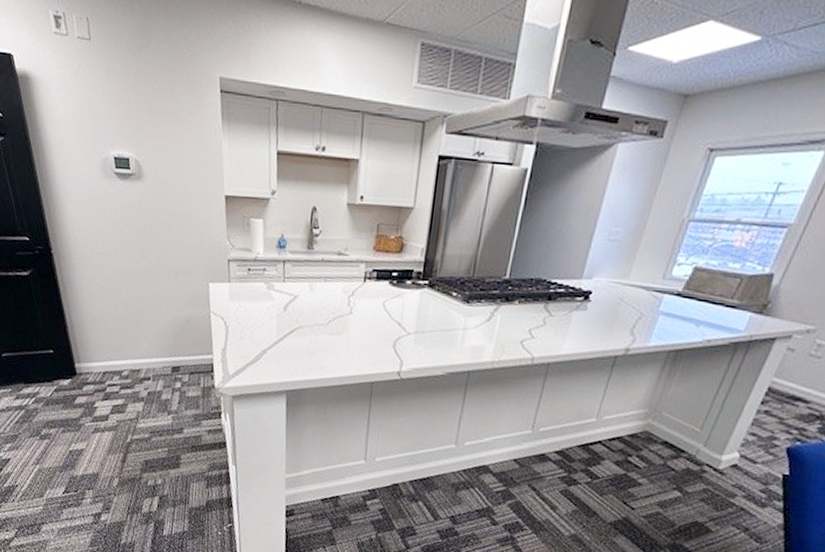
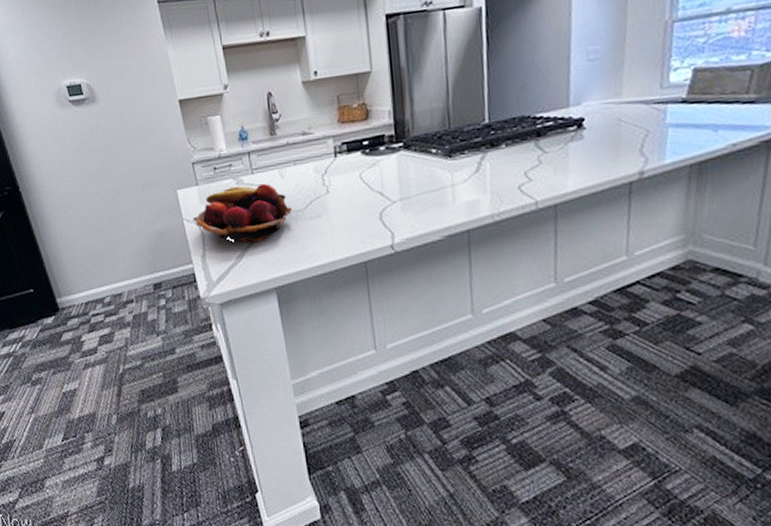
fruit basket: none [220,290,316,346] -> present [193,183,293,243]

